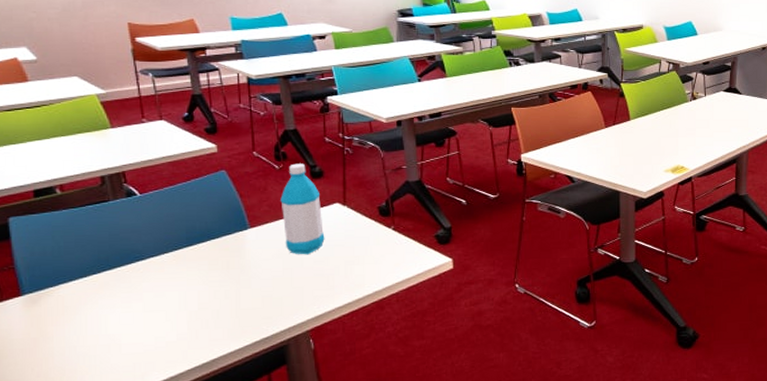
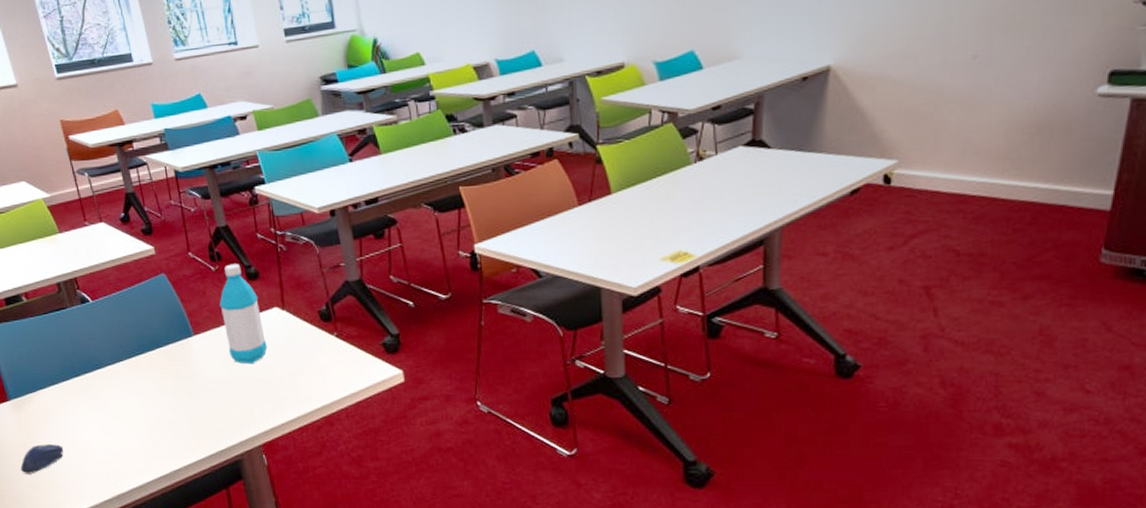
computer mouse: none [25,339,84,373] -> present [20,444,64,474]

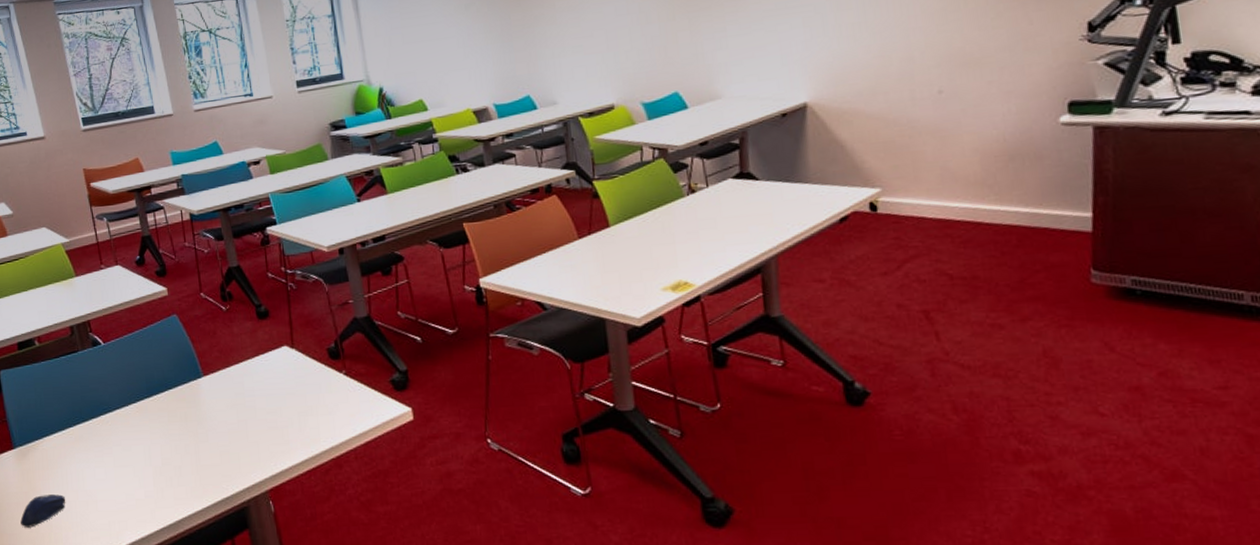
water bottle: present [219,264,267,364] -> none [229,303,276,405]

